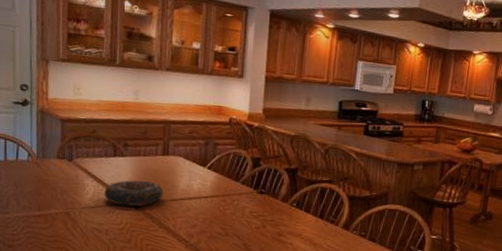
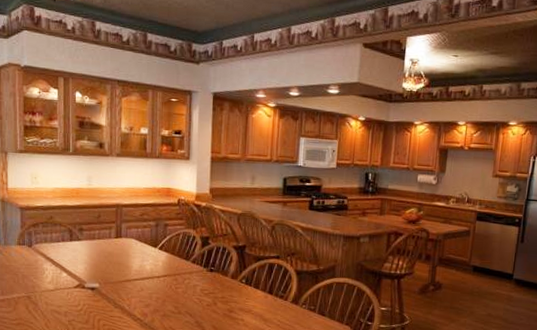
decorative bowl: present [104,180,164,206] -> none [62,263,118,288]

